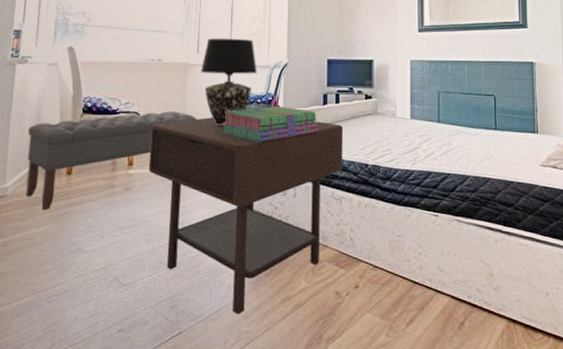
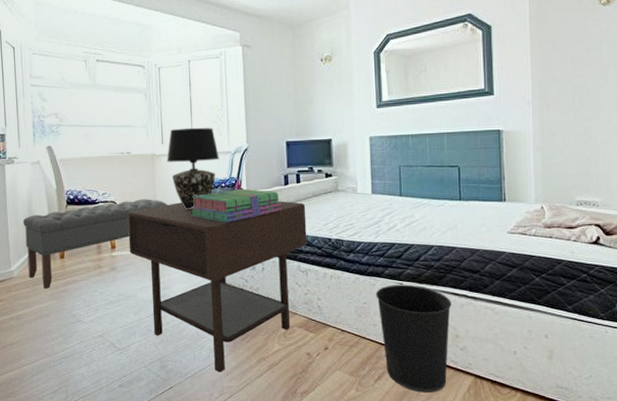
wastebasket: none [411,217,486,338] -> present [376,284,452,393]

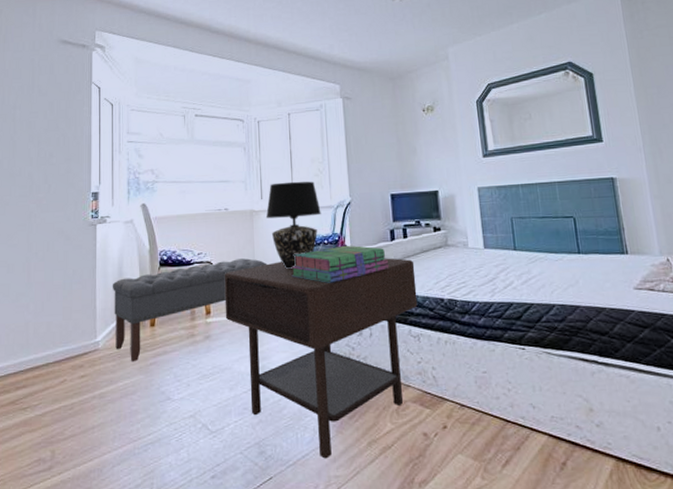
wastebasket: present [376,284,452,393] -> none [496,349,584,480]

